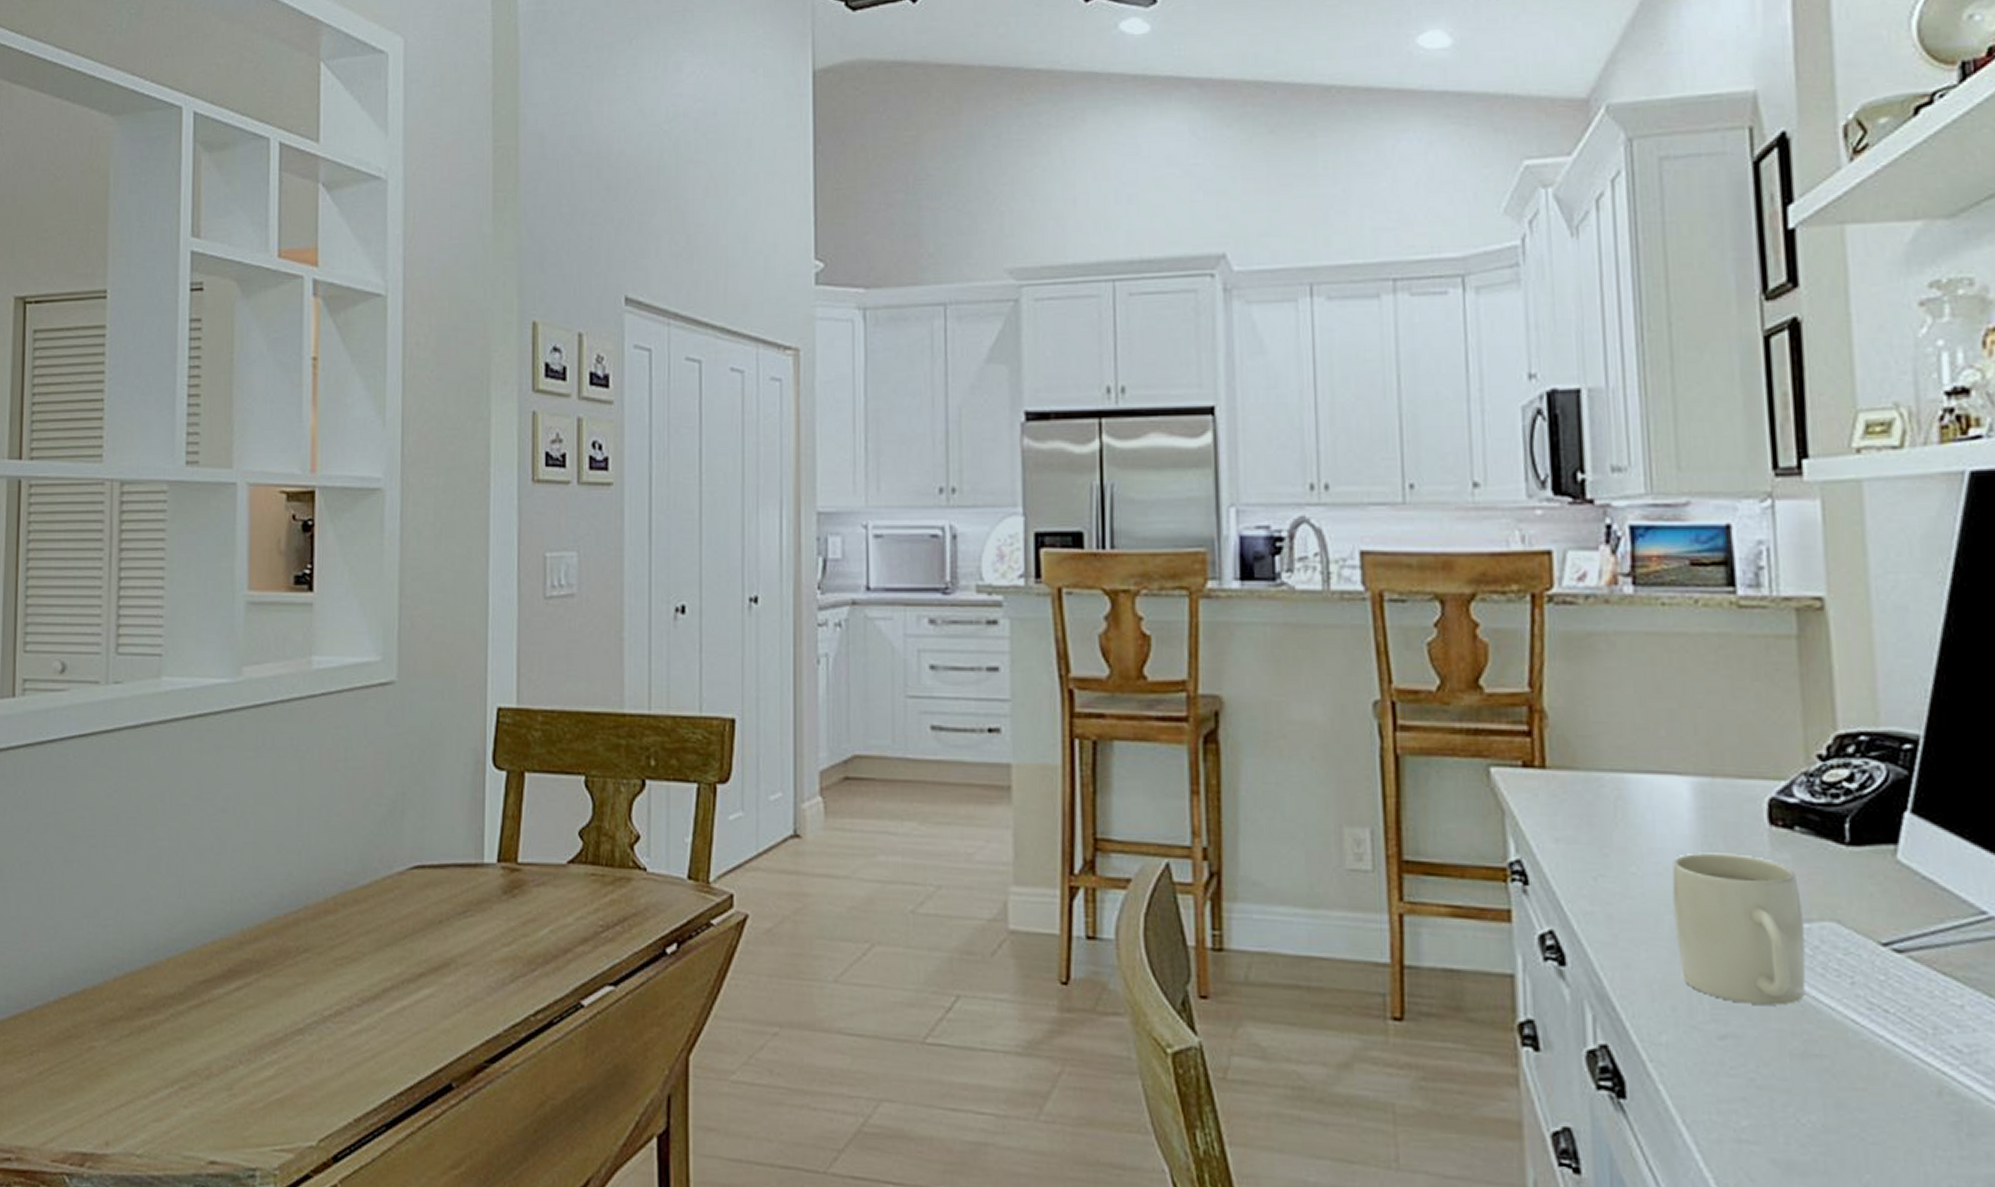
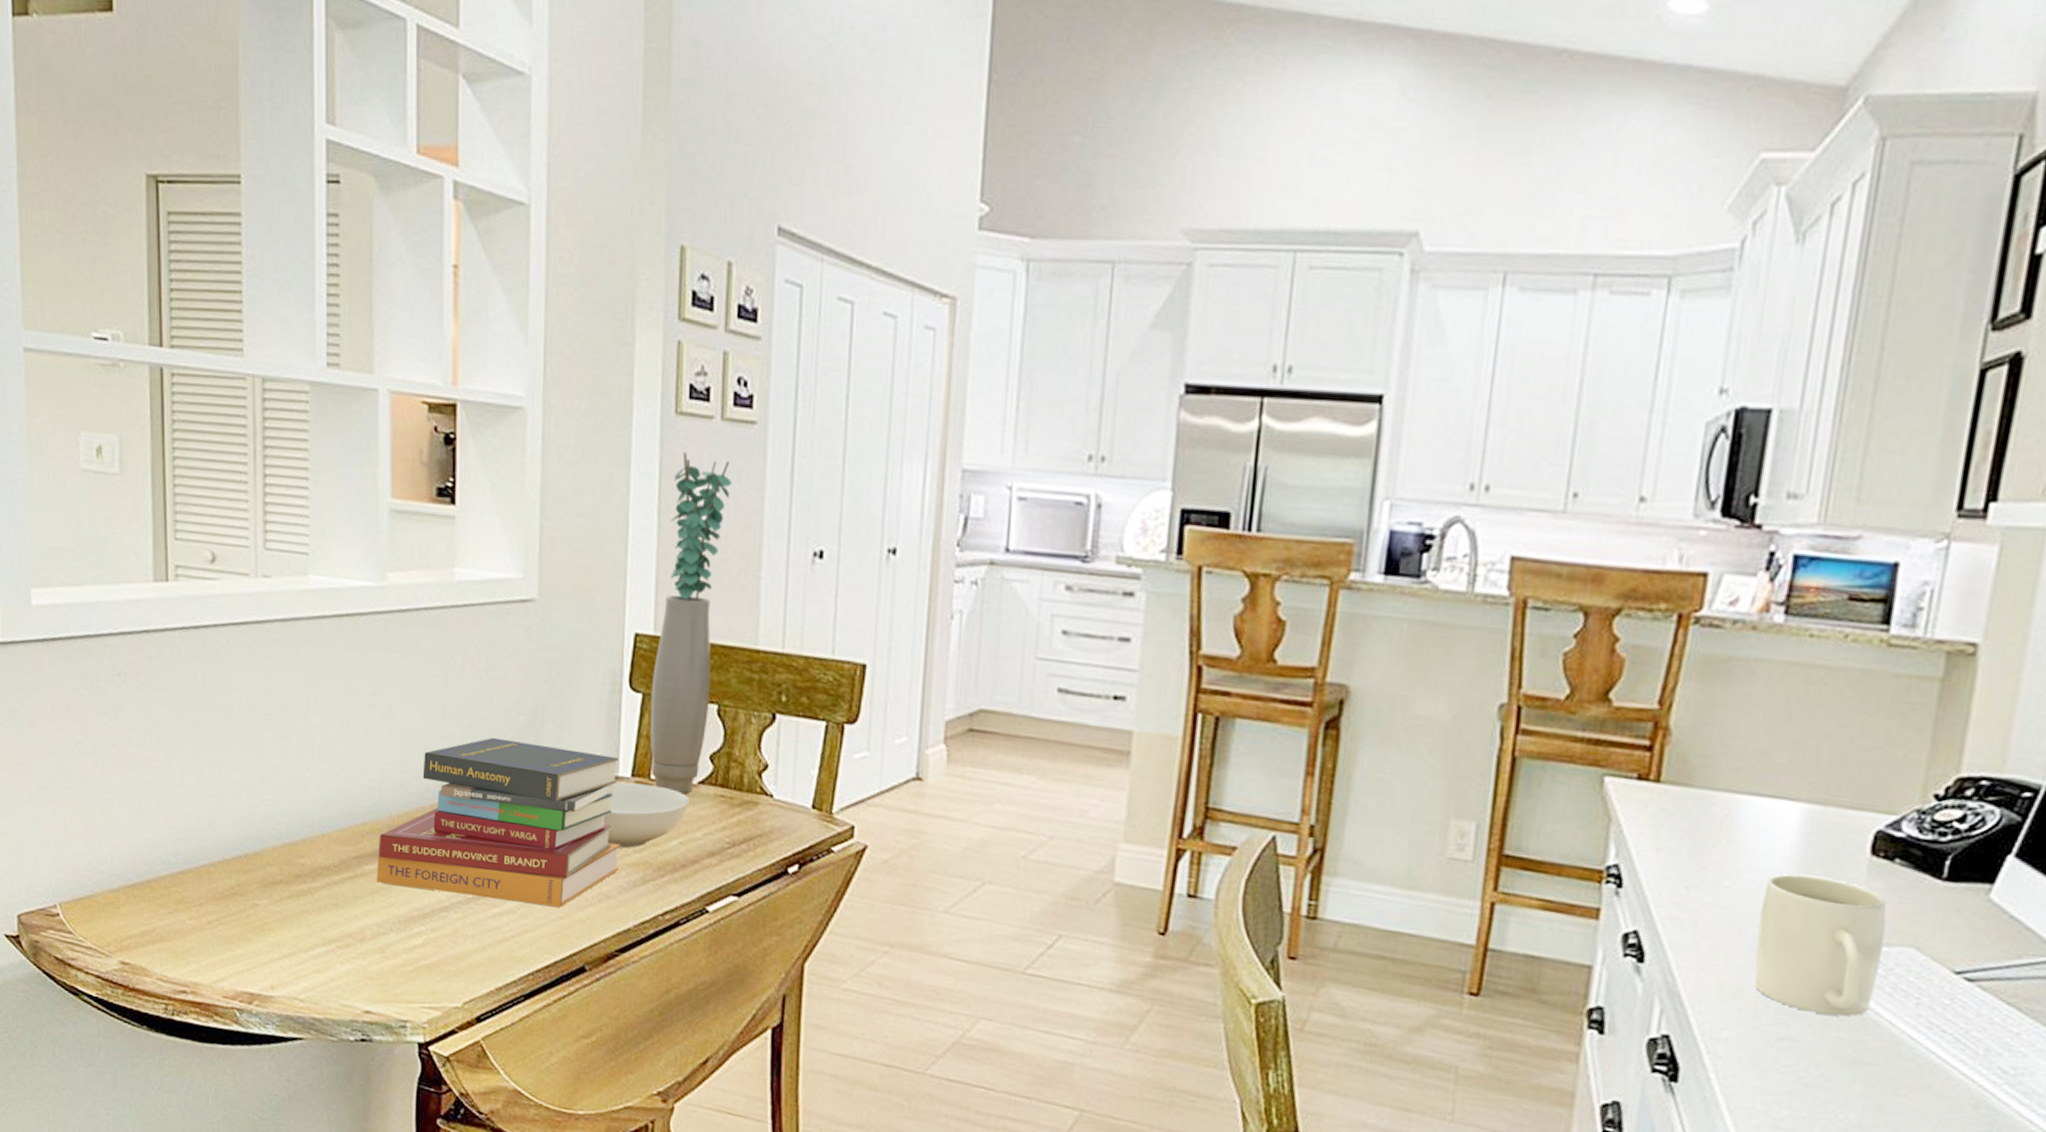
books: none [224,833,488,1017] -> present [376,737,621,907]
bowl: none [468,869,559,943] -> present [603,782,689,849]
vase: none [515,519,590,877] -> present [650,452,732,795]

